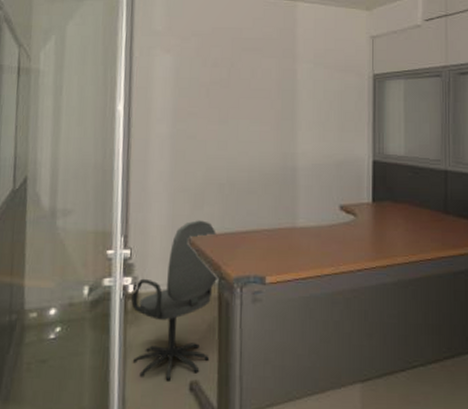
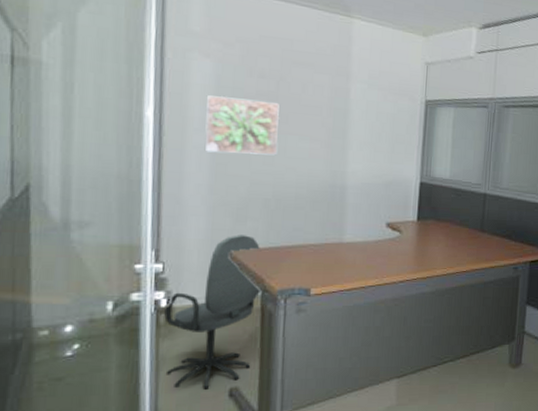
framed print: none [166,86,231,141] -> present [204,95,279,156]

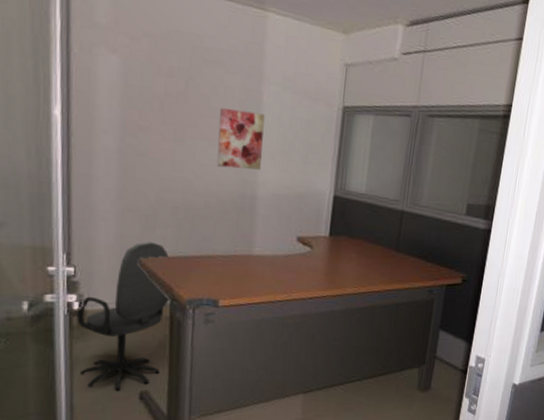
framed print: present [204,95,279,156] -> none [112,94,189,162]
wall art: none [307,105,353,161] -> present [217,108,265,170]

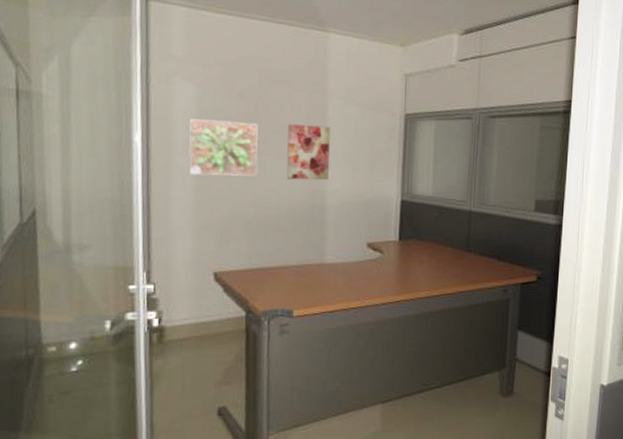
office chair: present [77,242,171,391] -> none [157,256,246,408]
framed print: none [112,94,189,162] -> present [188,118,258,177]

